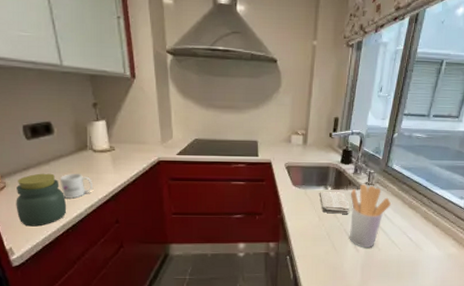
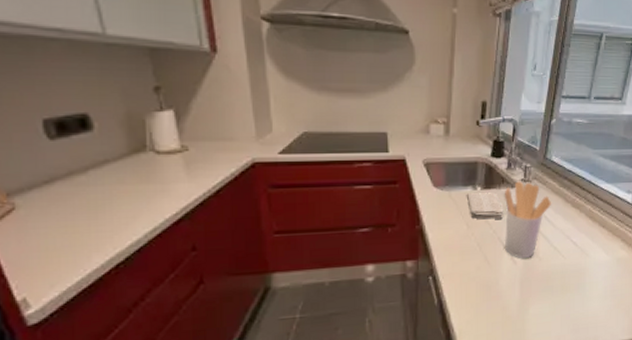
jar: present [16,173,67,227] -> none [32,186,116,265]
mug: present [59,174,93,199] -> none [103,185,156,221]

